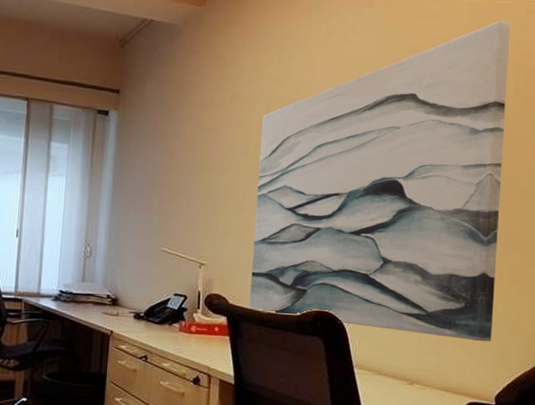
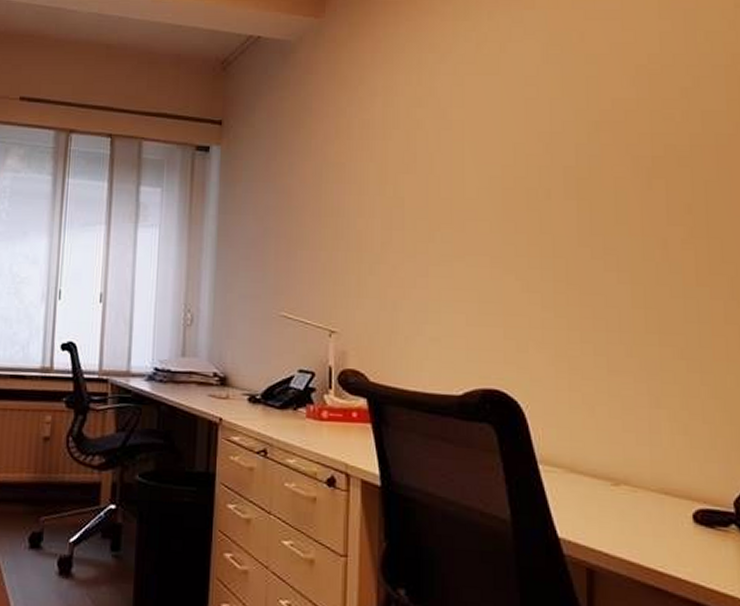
wall art: present [248,20,511,342] -> none [394,18,723,428]

